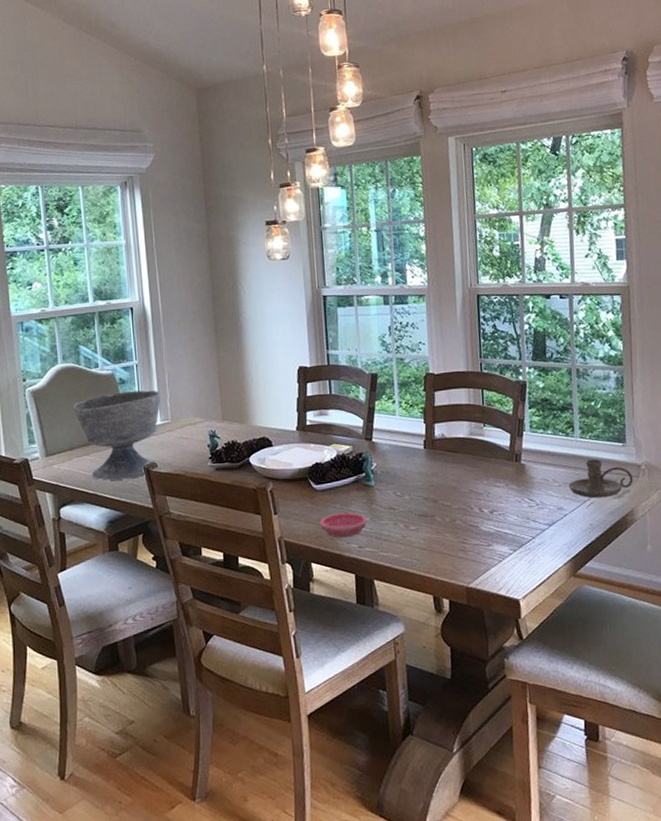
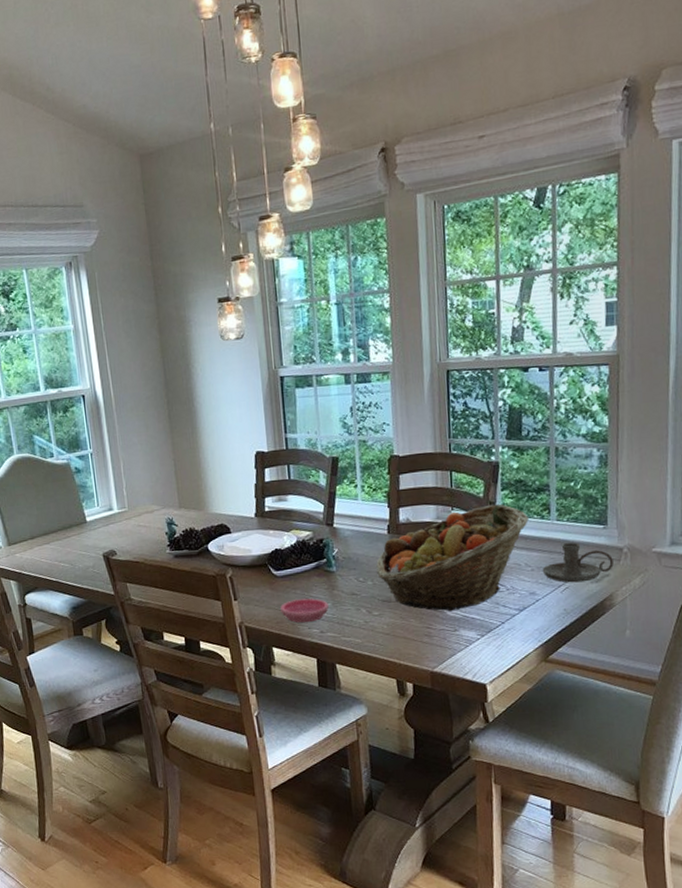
bowl: present [73,390,161,481] -> none [31,478,117,569]
fruit basket: none [413,421,556,526] -> present [376,504,530,612]

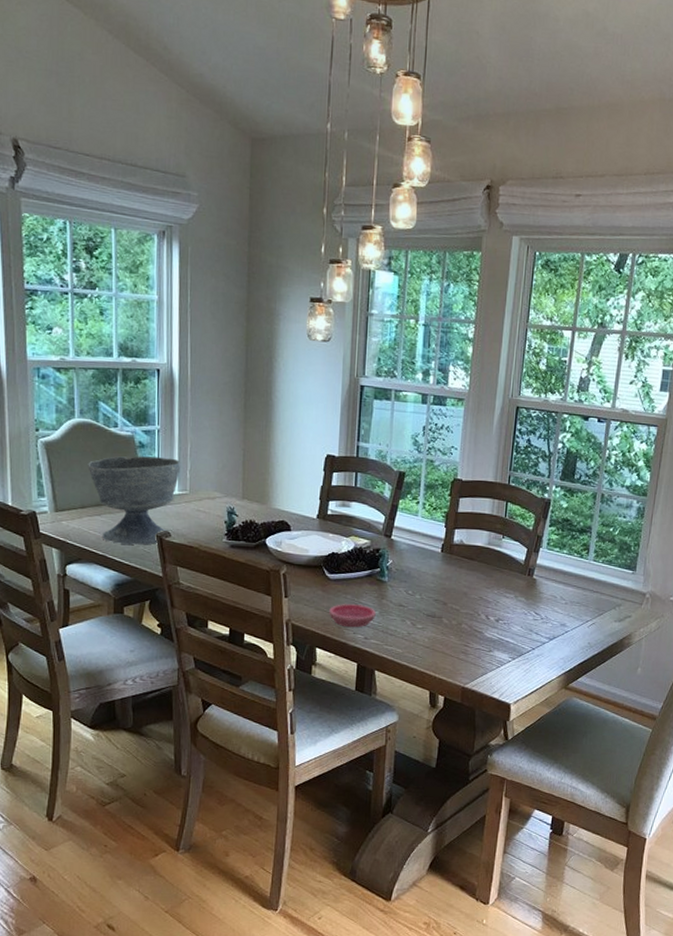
bowl: none [31,478,117,569] -> present [88,456,181,545]
fruit basket: present [376,504,530,612] -> none [426,538,570,633]
candle holder: present [542,542,614,583] -> none [574,582,636,620]

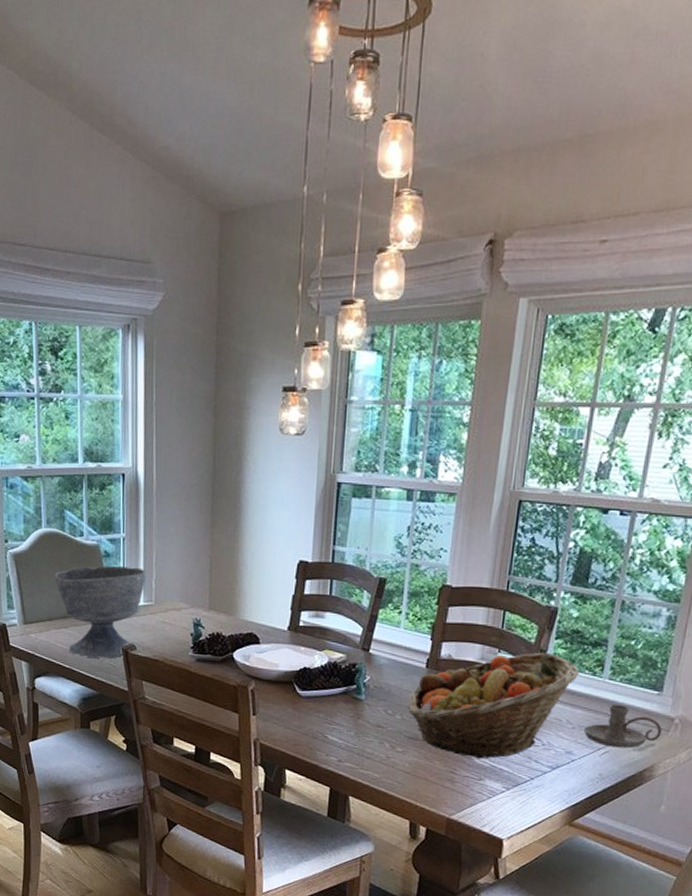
saucer: present [329,604,376,628] -> none [300,723,351,749]
fruit basket: none [426,538,570,633] -> present [408,652,580,759]
candle holder: none [574,582,636,620] -> present [583,704,662,749]

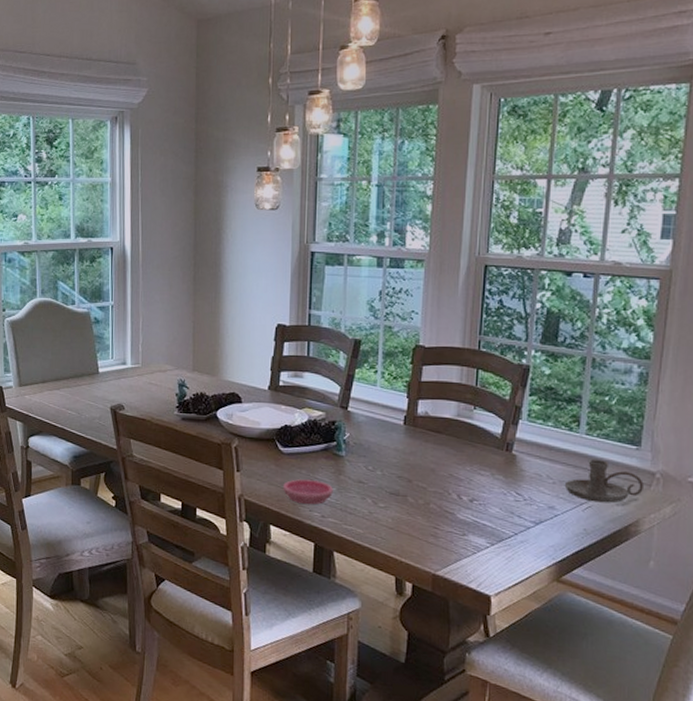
bowl: present [54,566,147,658] -> none [48,331,134,418]
saucer: none [300,723,351,749] -> present [283,479,333,505]
fruit basket: present [408,652,580,759] -> none [388,408,557,514]

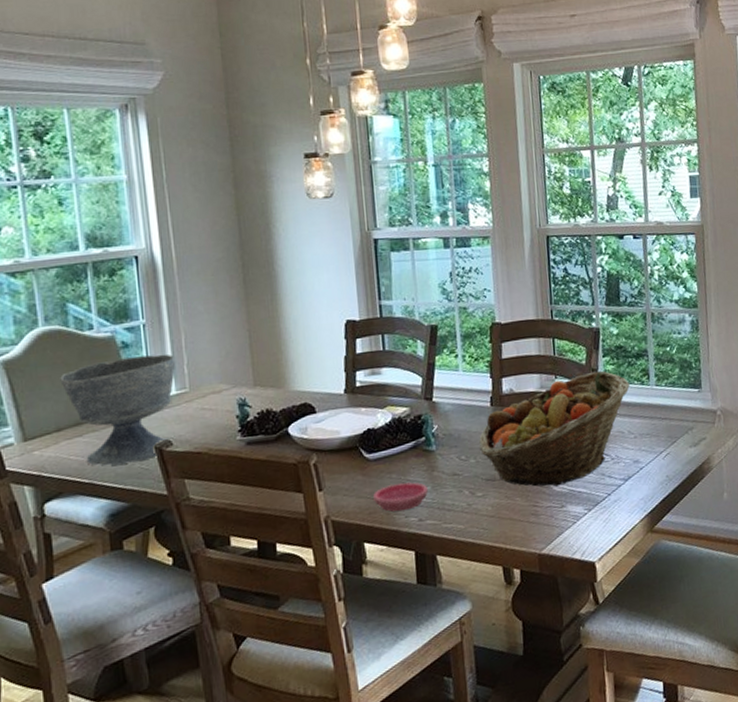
bowl: none [48,331,134,418] -> present [60,354,176,466]
fruit basket: none [388,408,557,514] -> present [479,370,631,487]
candle holder: present [564,458,644,503] -> none [644,407,709,449]

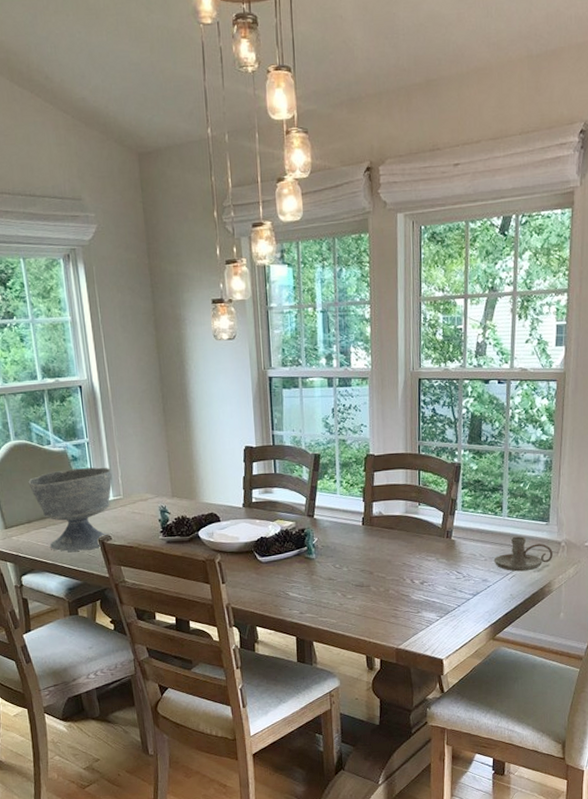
saucer: present [373,482,428,512] -> none [264,582,308,605]
fruit basket: present [479,370,631,487] -> none [351,501,485,596]
candle holder: none [644,407,709,449] -> present [493,536,553,572]

